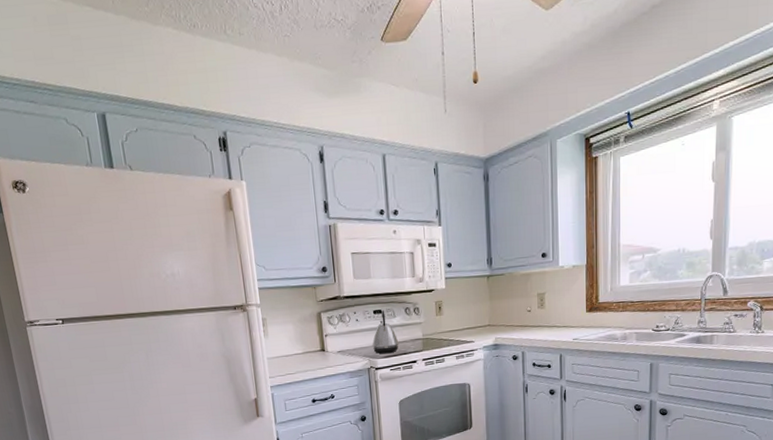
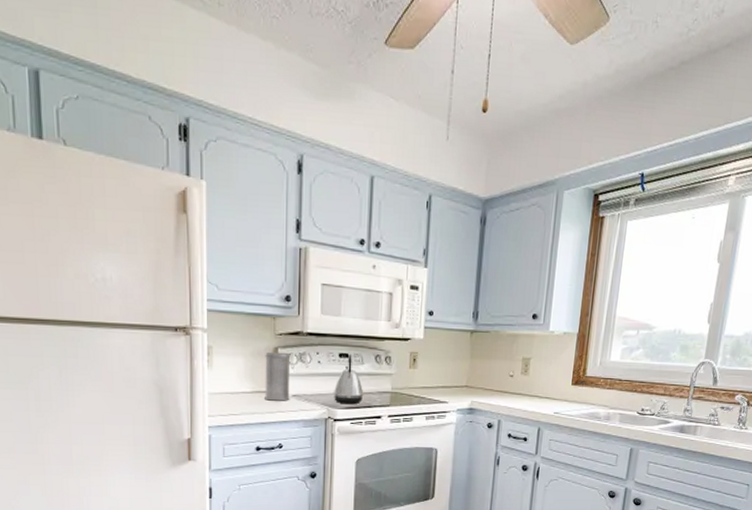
canister: none [310,315,336,359] -> present [265,351,291,401]

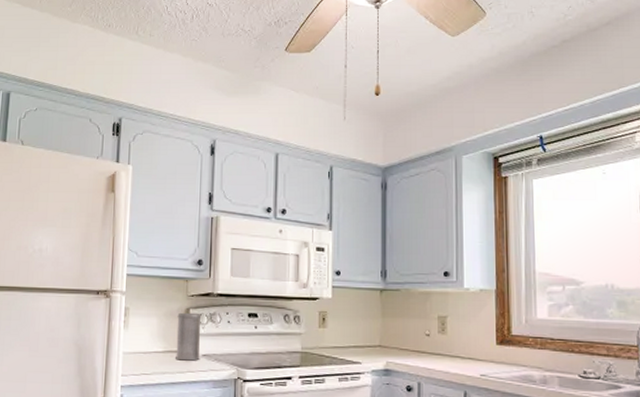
kettle: present [333,353,364,405] -> none [242,313,274,365]

